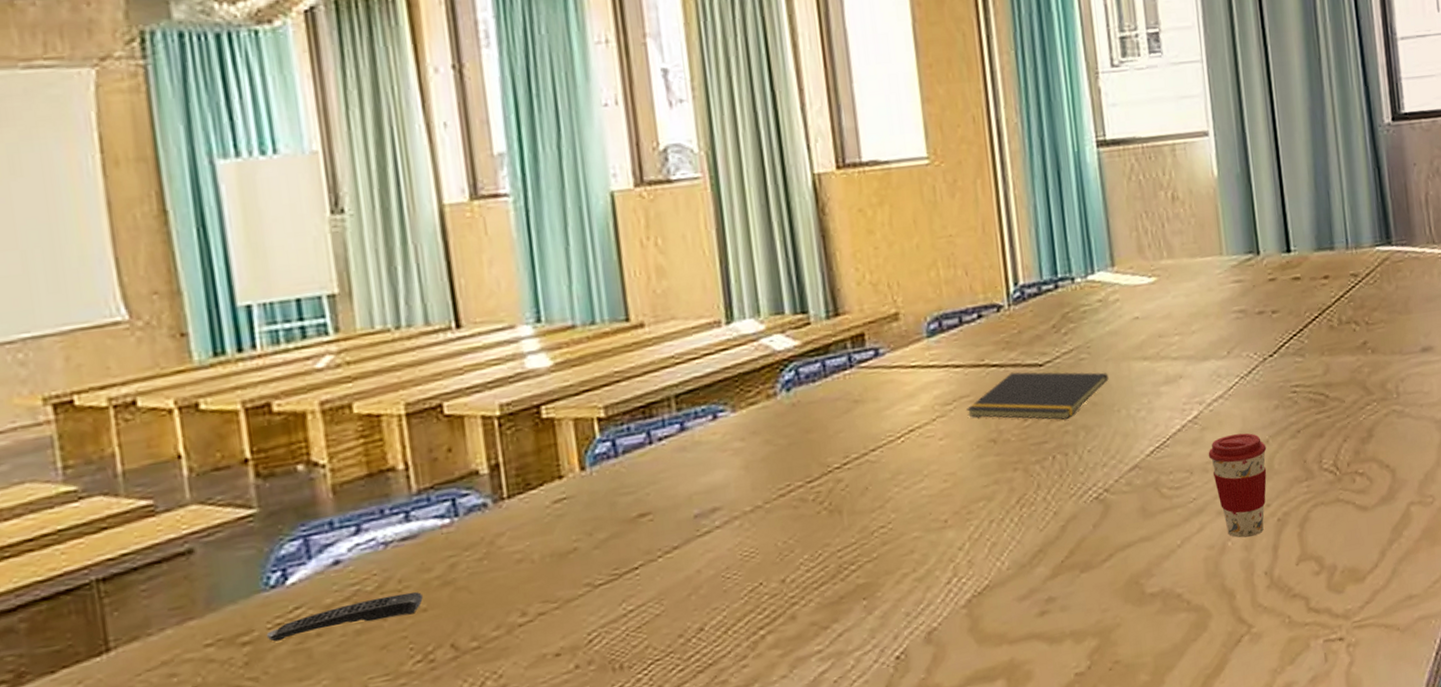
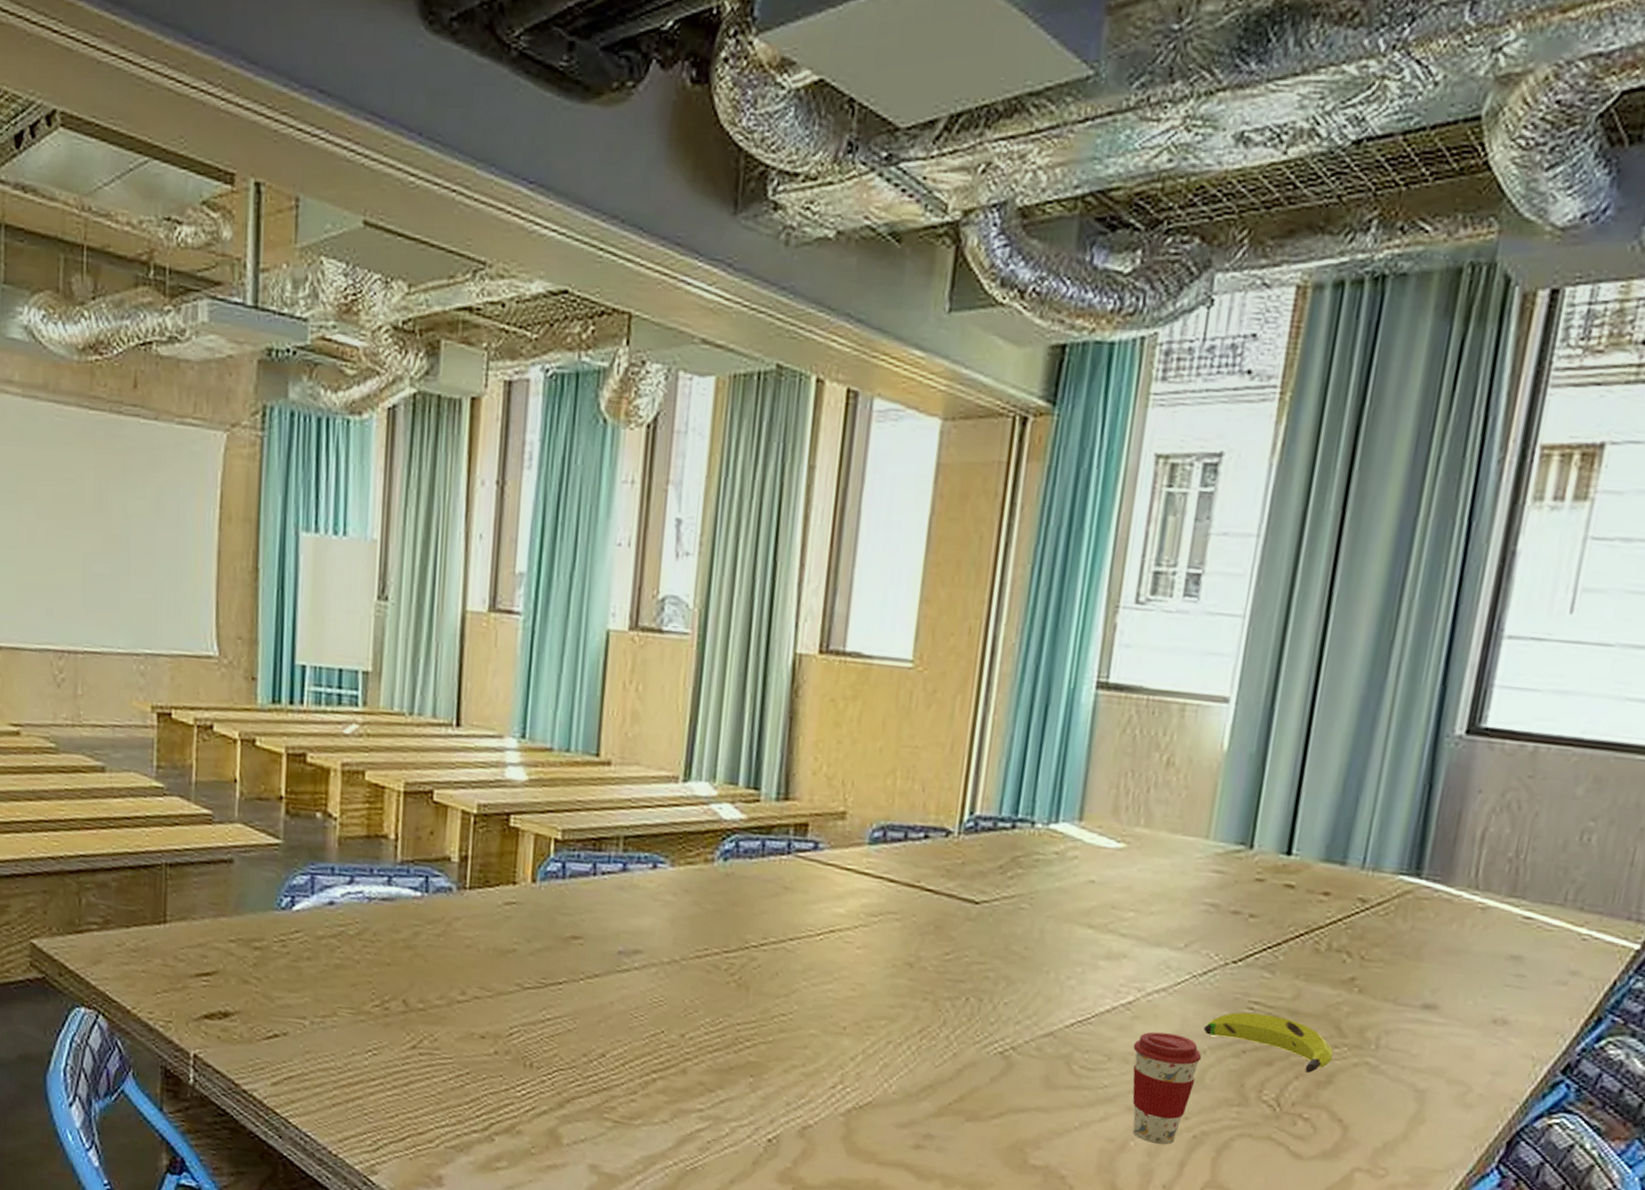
remote control: present [266,592,423,642] -> none [272,940,389,965]
notepad: present [966,372,1109,420] -> none [890,902,1046,965]
banana: none [1261,392,1368,433] -> present [1203,1012,1334,1073]

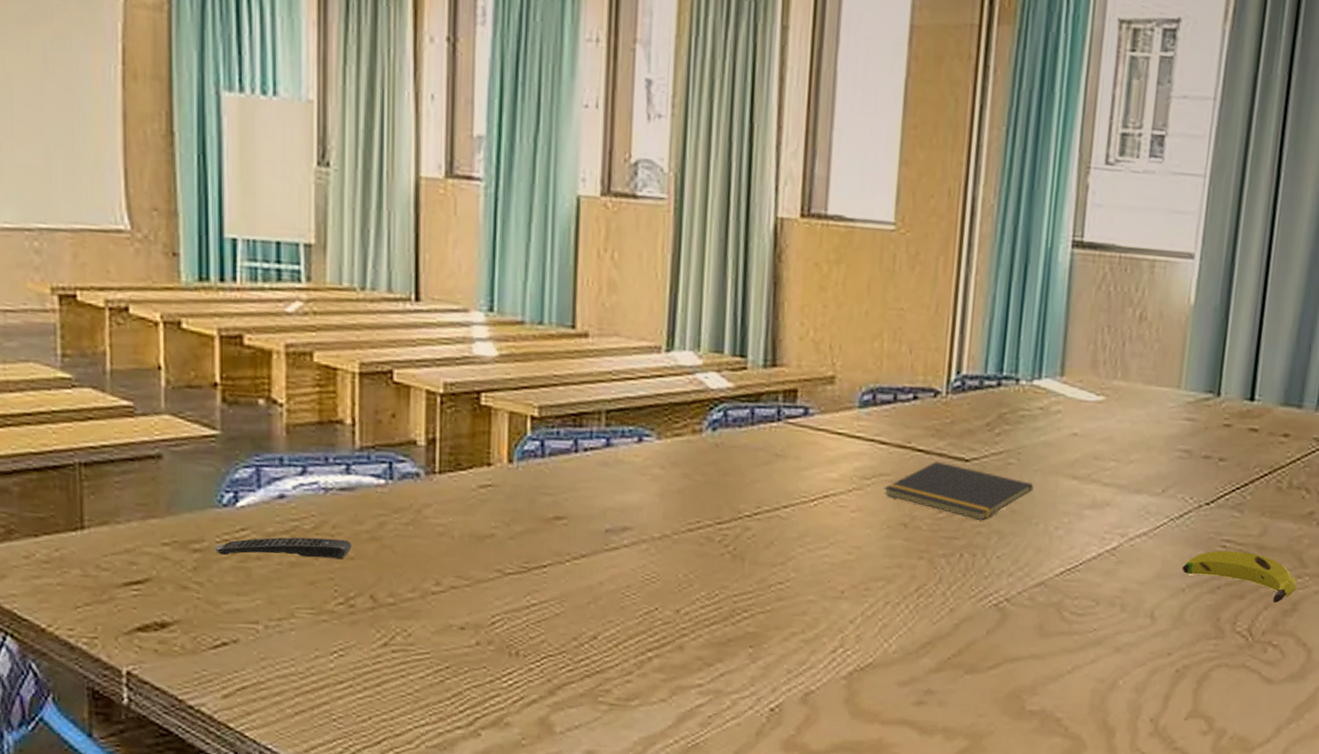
remote control: none [272,940,389,965] -> present [214,537,352,560]
notepad: none [890,902,1046,965] -> present [883,461,1034,520]
coffee cup: present [1132,1031,1202,1145] -> none [1118,574,1181,681]

